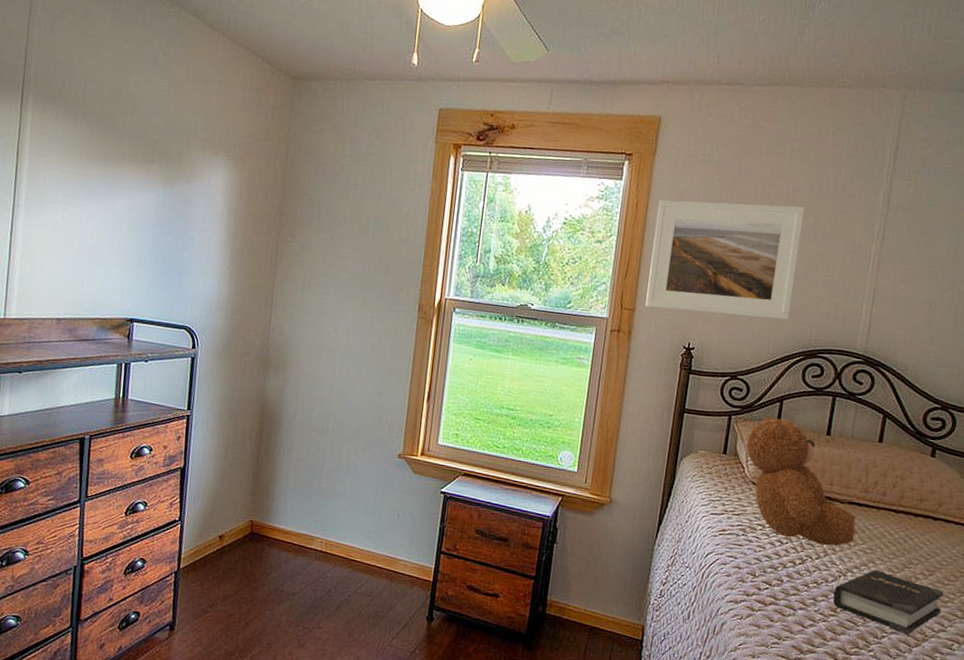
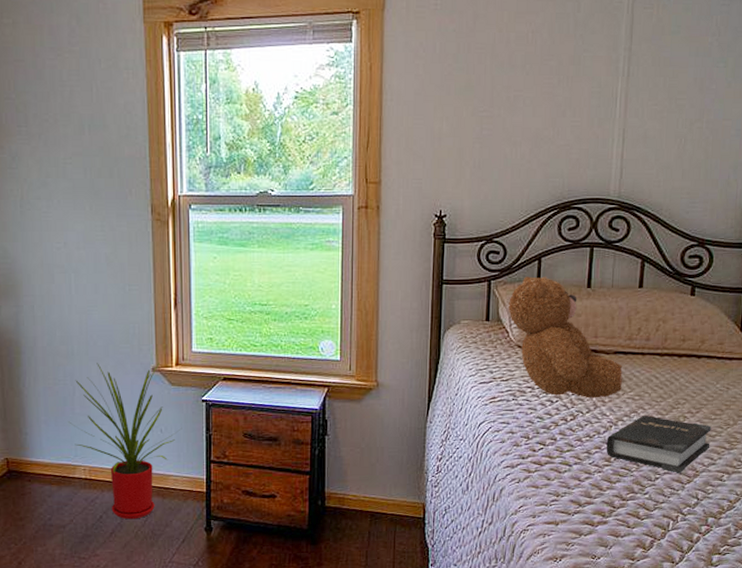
house plant: none [314,442,419,598] -> present [69,362,182,520]
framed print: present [645,199,805,320] -> none [391,49,547,177]

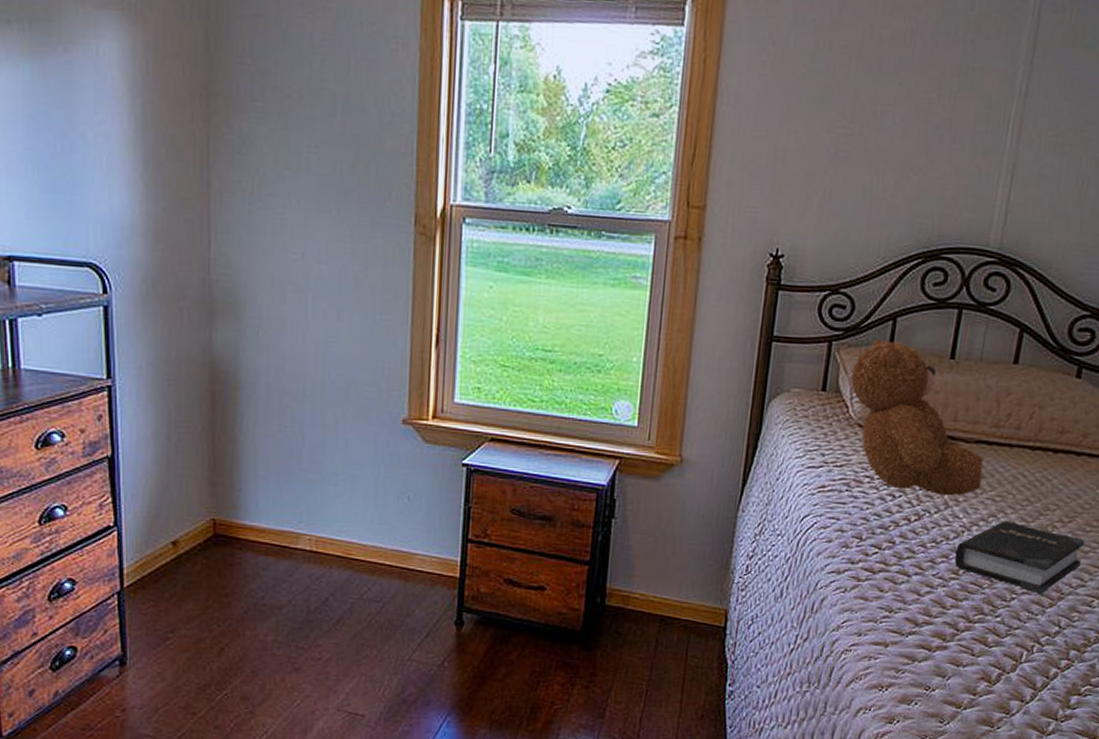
house plant: present [69,362,182,520] -> none [294,408,435,605]

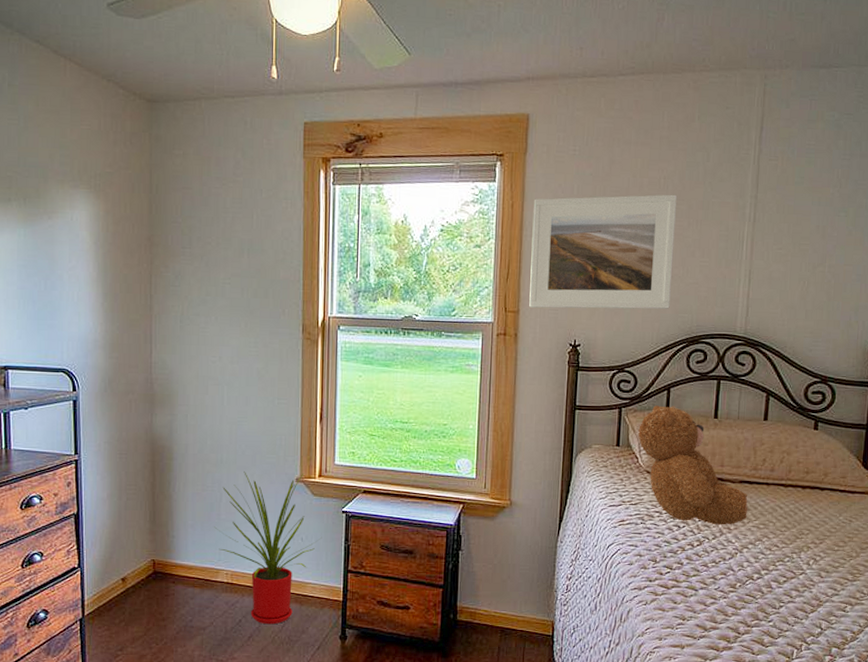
house plant: none [294,408,435,605] -> present [214,471,322,625]
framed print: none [720,51,928,212] -> present [529,194,678,310]
hardback book: present [954,521,1085,594] -> none [731,544,835,602]

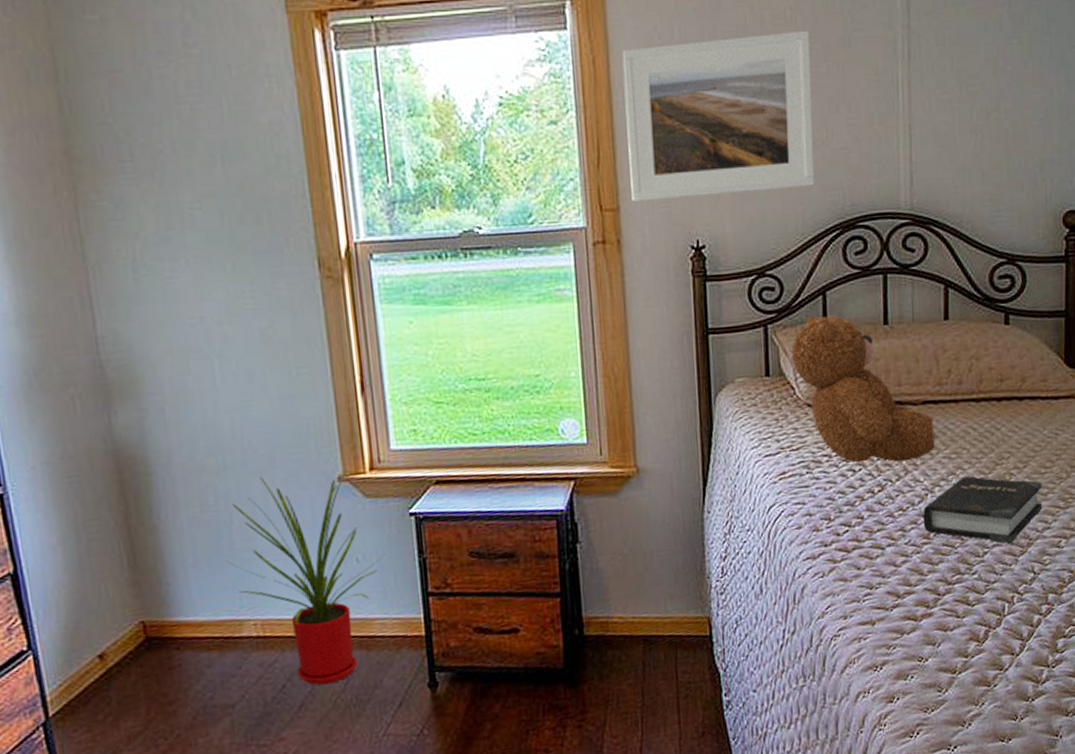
hardback book: none [731,544,835,602] -> present [923,476,1043,544]

